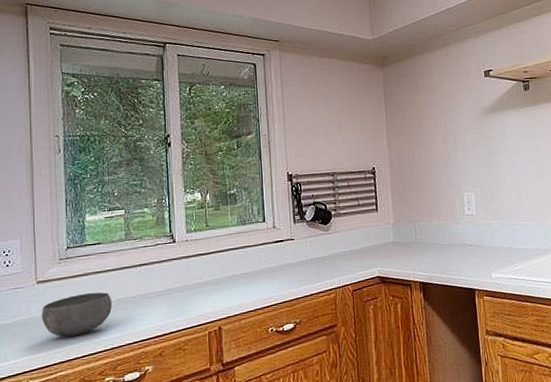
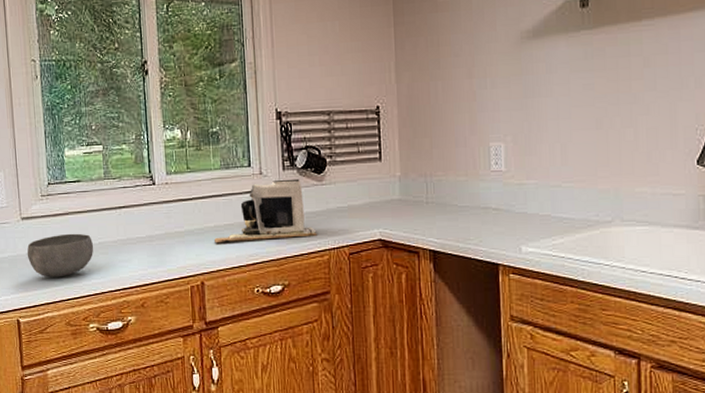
coffee maker: none [232,230,325,291] -> present [215,178,317,244]

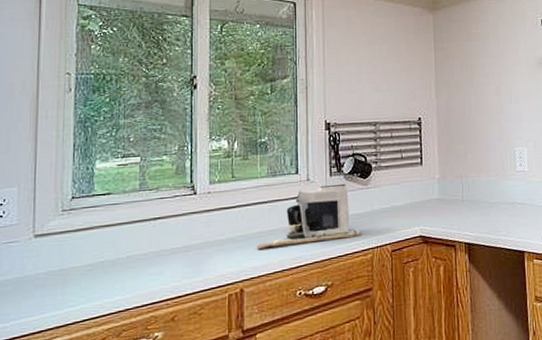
bowl: present [27,233,94,278] -> none [37,248,121,299]

